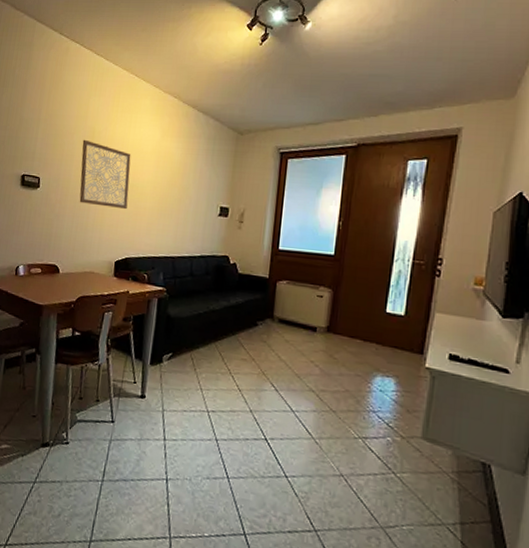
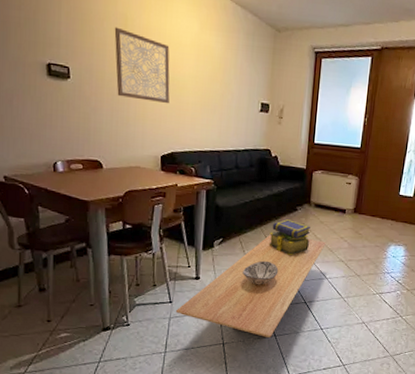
coffee table: none [117,351,292,480] -> present [175,234,326,338]
decorative bowl: none [193,382,235,412] -> present [243,260,279,285]
stack of books: none [223,334,273,380] -> present [268,218,310,256]

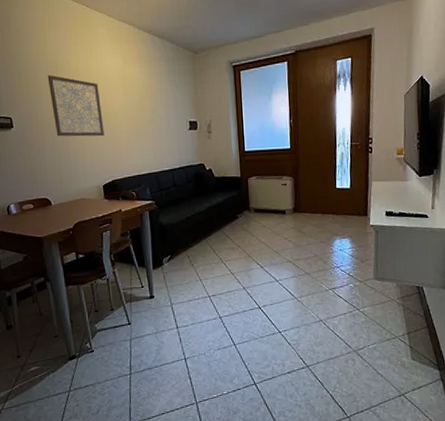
coffee table: present [175,234,326,338] -> none [135,244,271,349]
decorative bowl: present [243,260,279,285] -> none [194,271,229,296]
stack of books: present [268,218,310,256] -> none [214,227,255,264]

